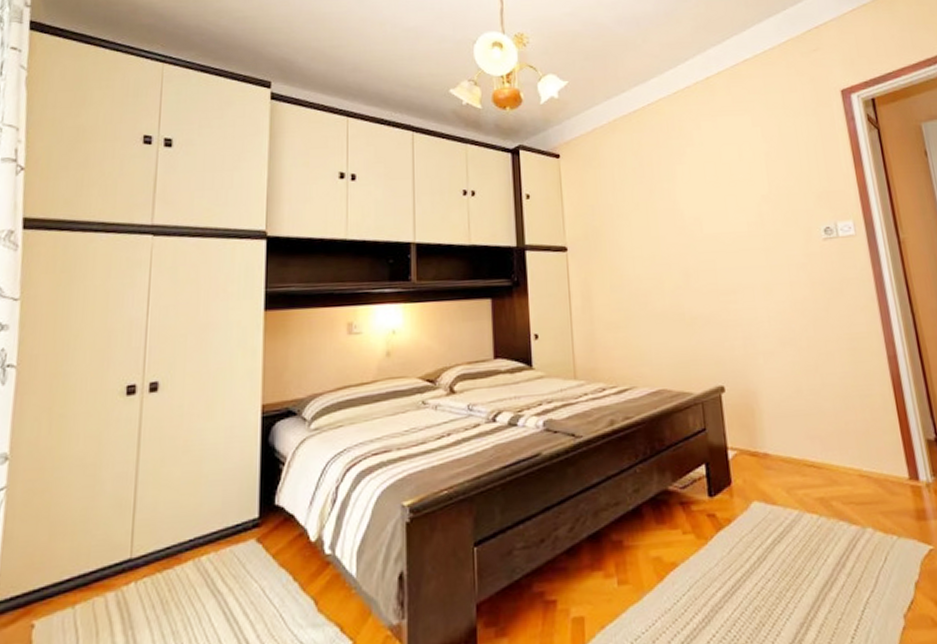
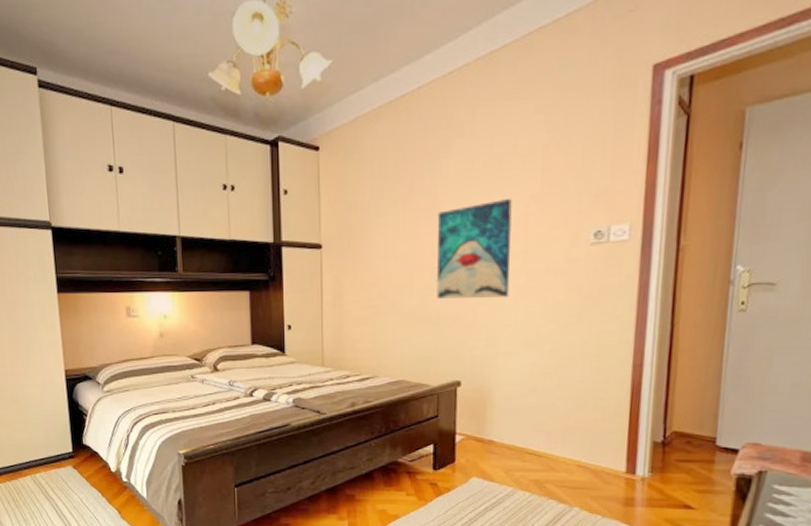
wall art: none [678,200,758,299] -> present [437,199,512,300]

